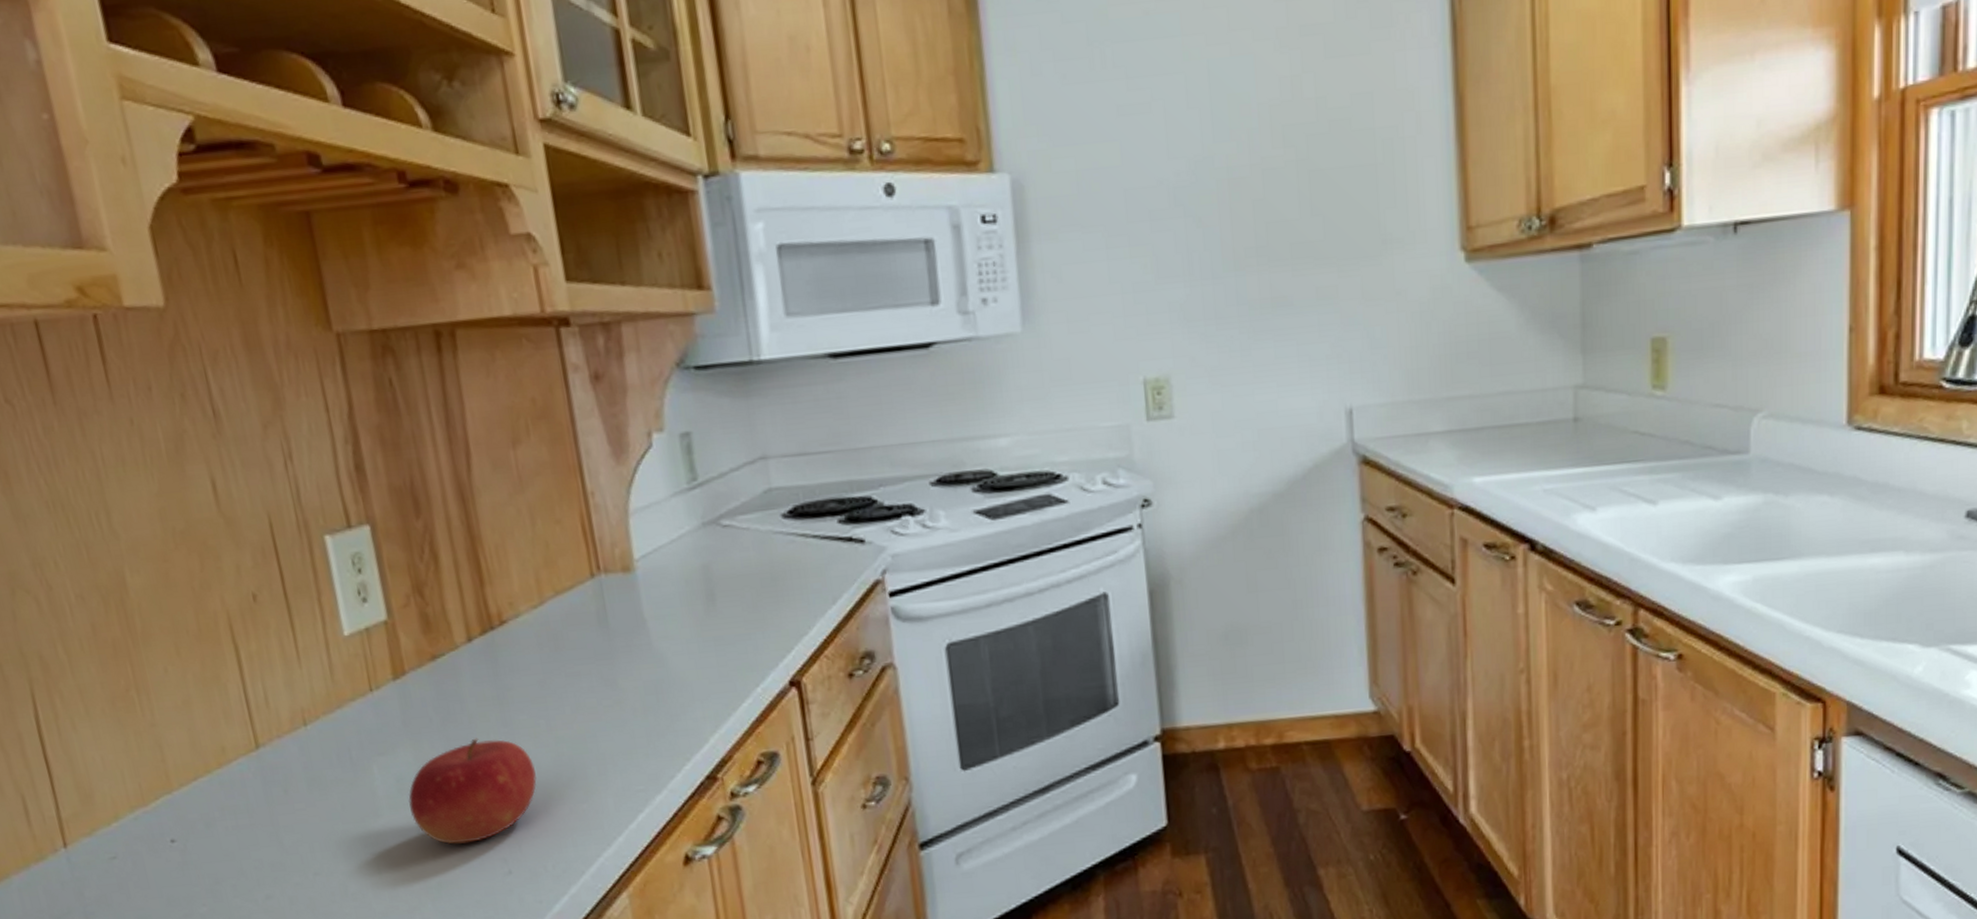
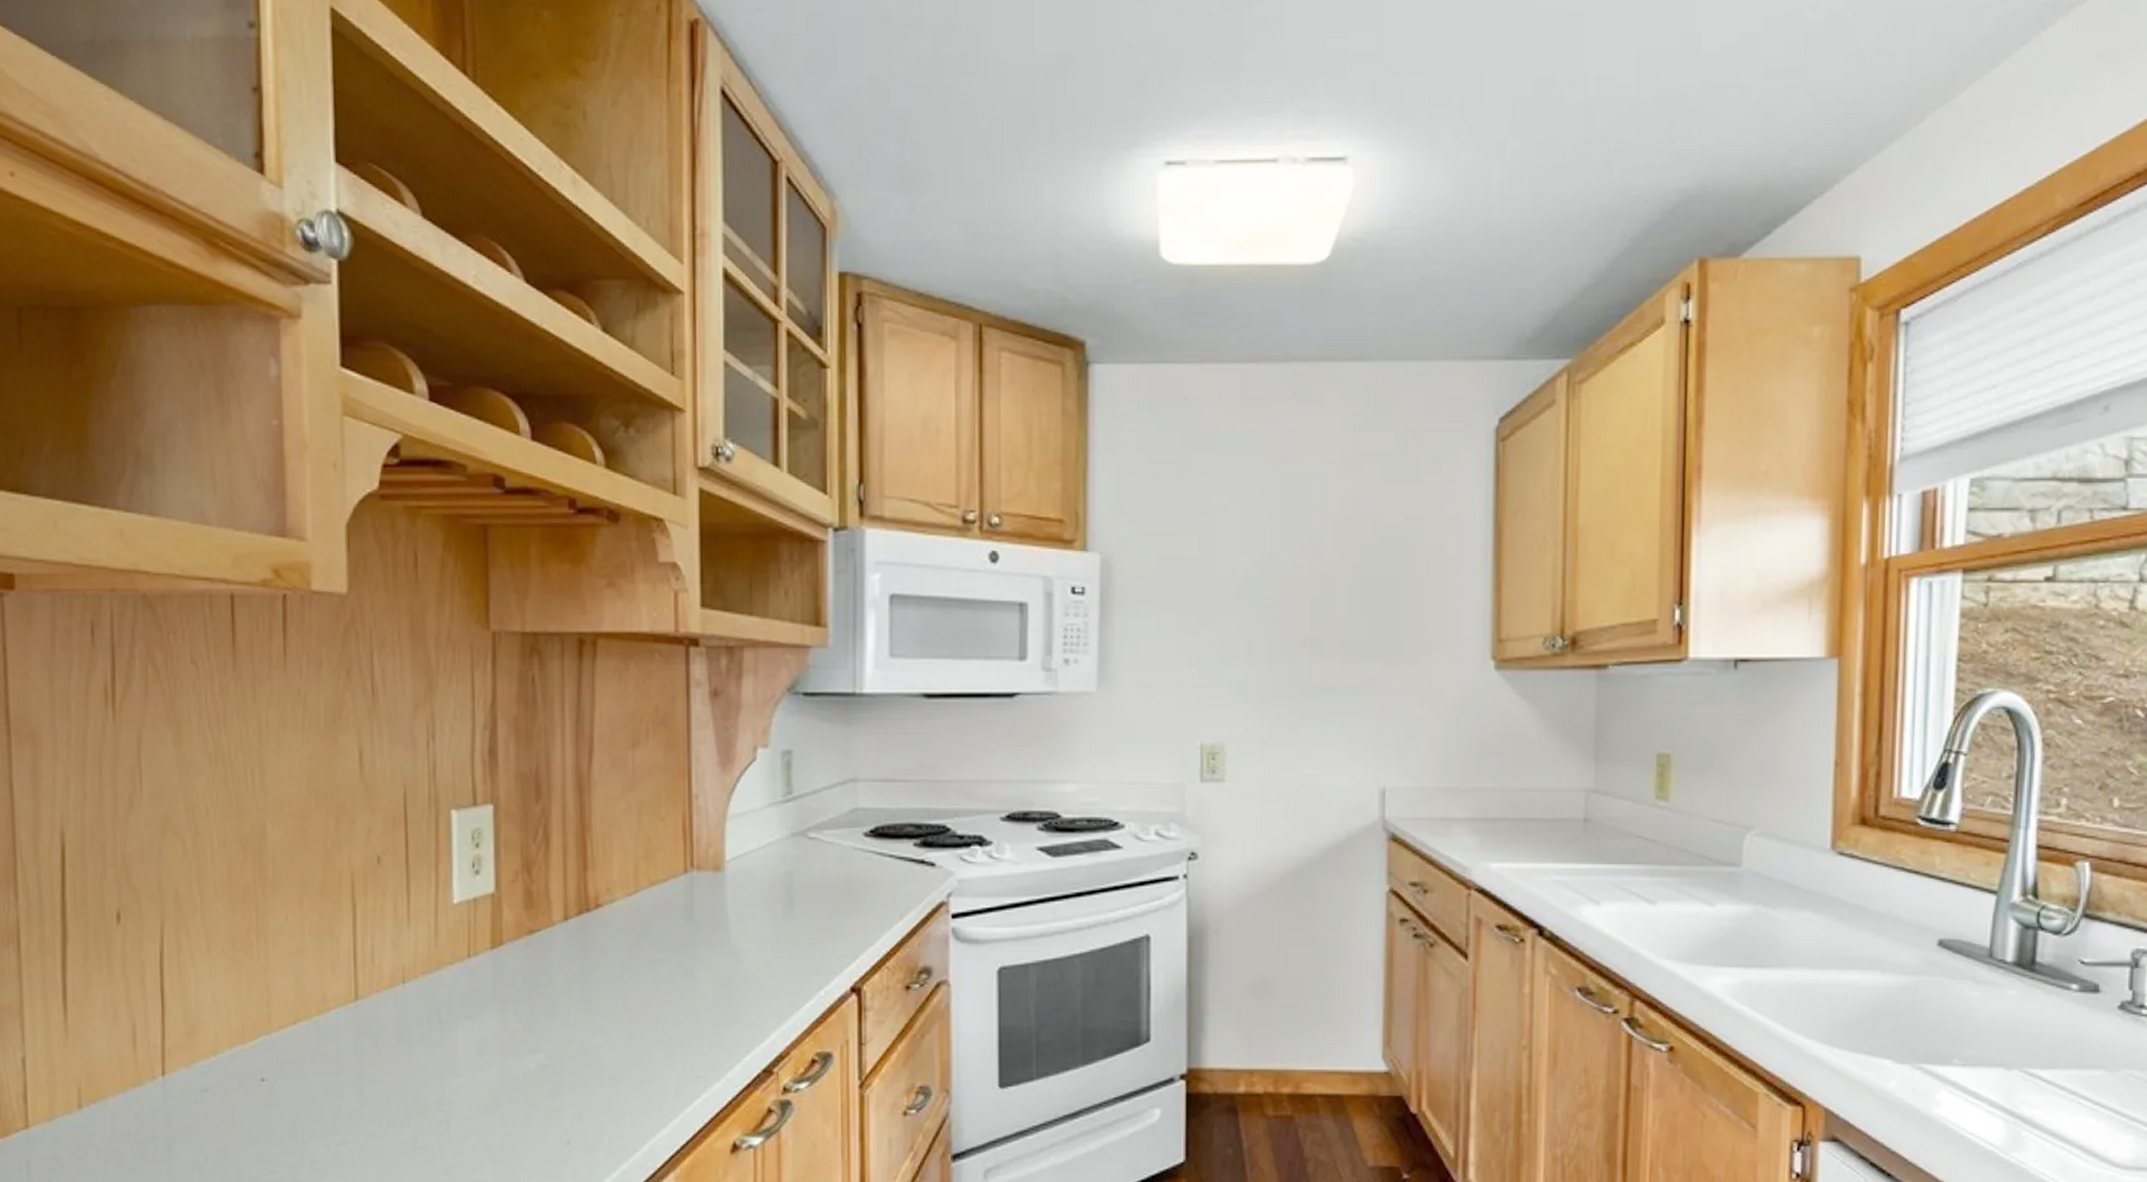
fruit: present [408,738,537,845] -> none [486,1011,607,1110]

